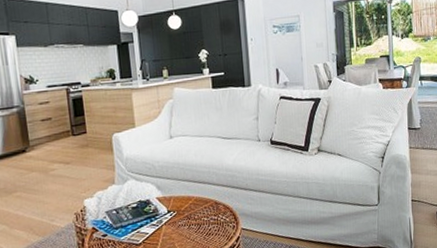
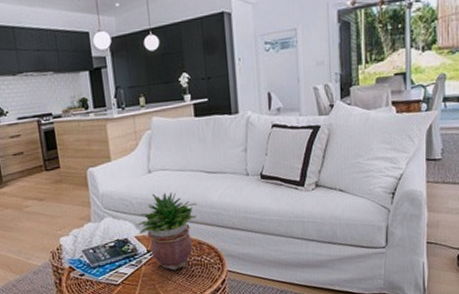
potted plant: none [158,155,215,230] -> present [137,191,198,271]

